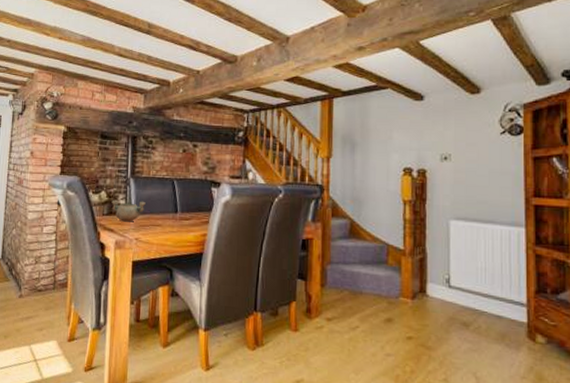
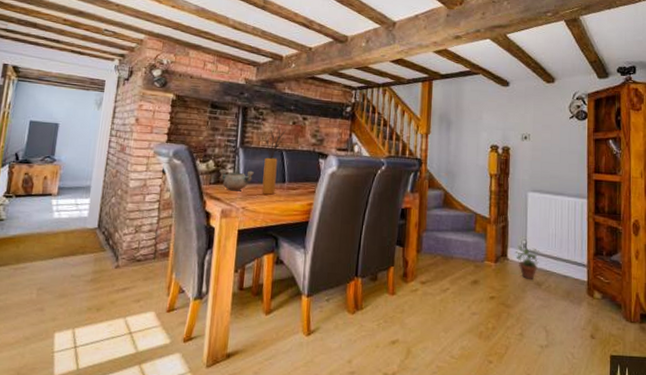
vase: none [154,157,176,226] -> present [262,128,286,195]
potted plant: none [435,280,466,319] -> present [515,245,539,279]

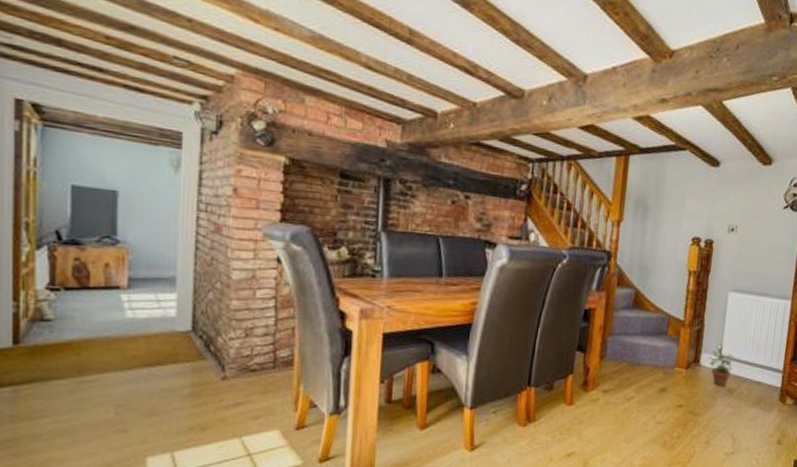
decorative bowl: present [219,169,254,191] -> none [355,258,402,287]
vase: present [262,128,286,195] -> none [412,209,443,292]

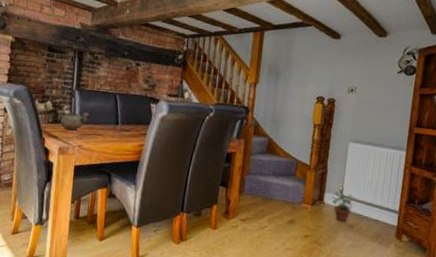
decorative bowl: none [355,258,402,287] -> present [57,109,89,131]

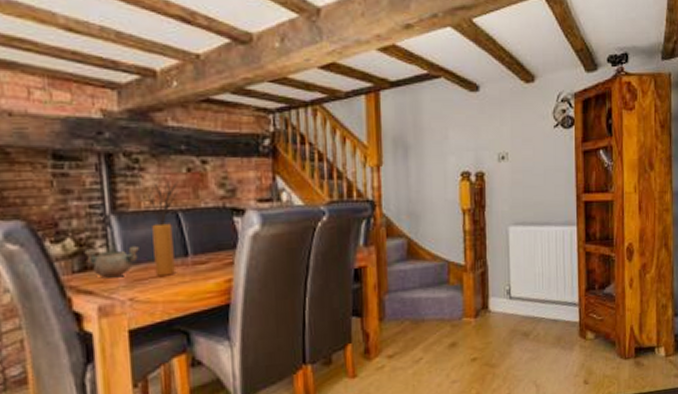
vase: none [96,73,120,135] -> present [146,180,179,276]
potted plant: present [331,191,355,222] -> none [497,293,525,331]

